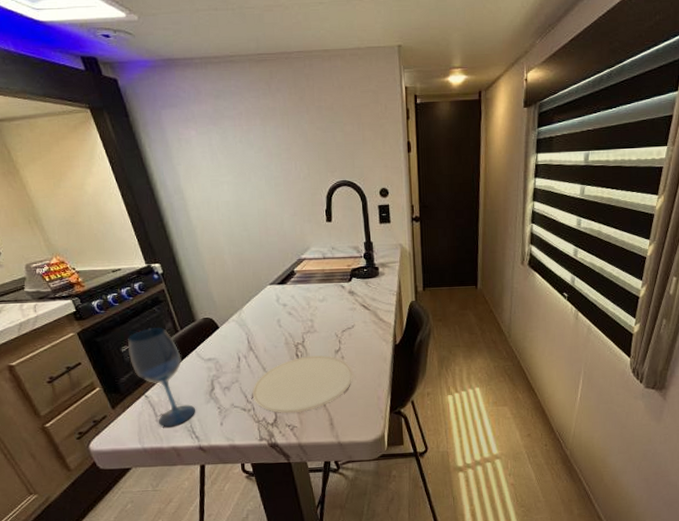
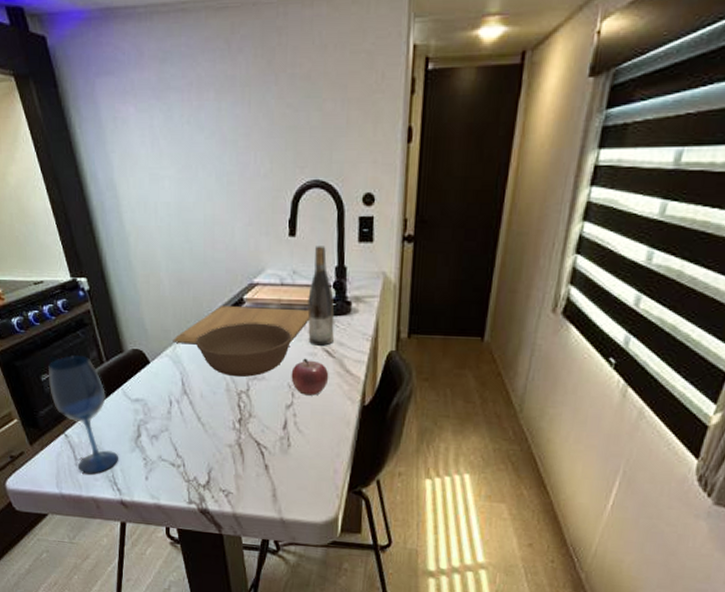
chopping board: none [238,276,348,310] -> present [173,306,310,345]
plate: present [252,355,353,414] -> none [183,408,306,477]
bowl: none [257,288,336,333] -> present [195,321,292,378]
fruit: none [337,312,367,341] -> present [291,358,329,396]
wine bottle: none [345,227,368,302] -> present [307,246,335,346]

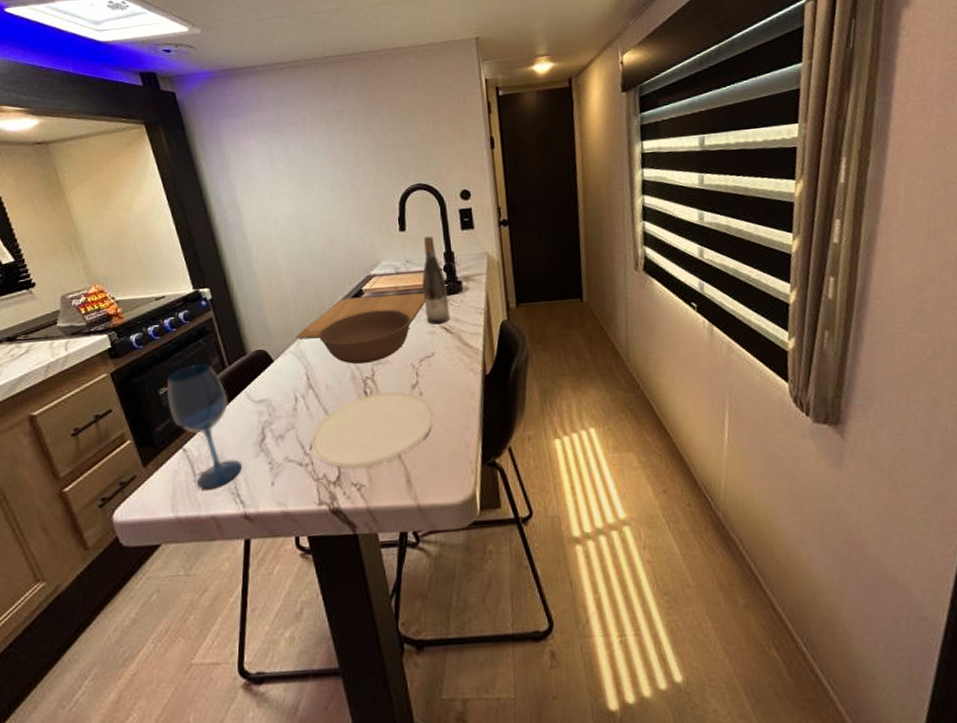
plate: none [183,408,306,477] -> present [310,391,434,469]
fruit: present [291,358,329,396] -> none [413,337,450,373]

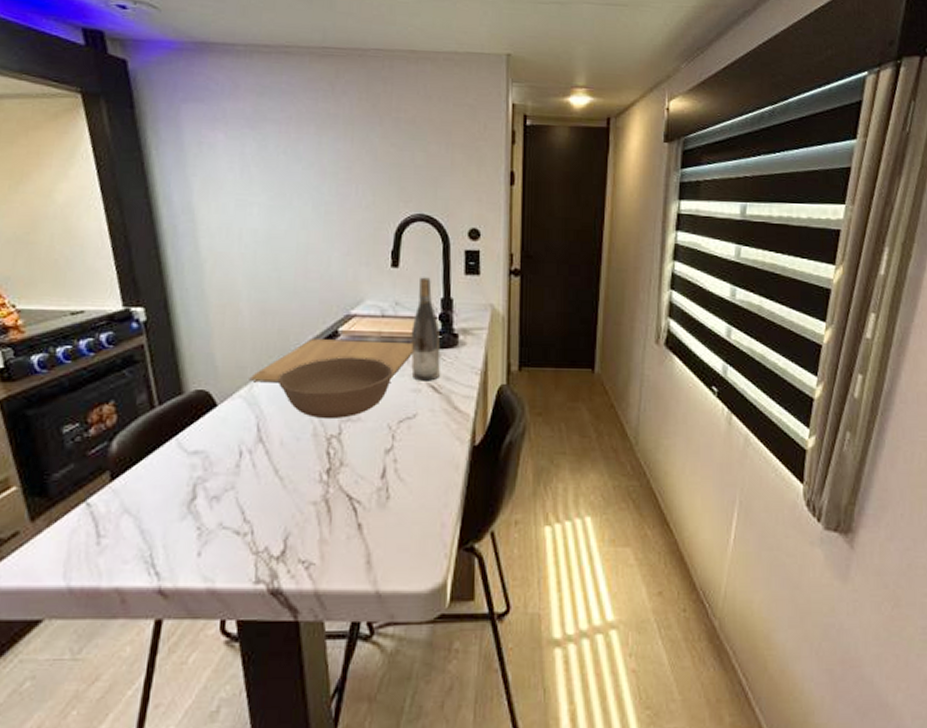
wineglass: present [166,363,241,490] -> none [71,398,162,556]
plate: present [310,391,434,469] -> none [253,456,408,543]

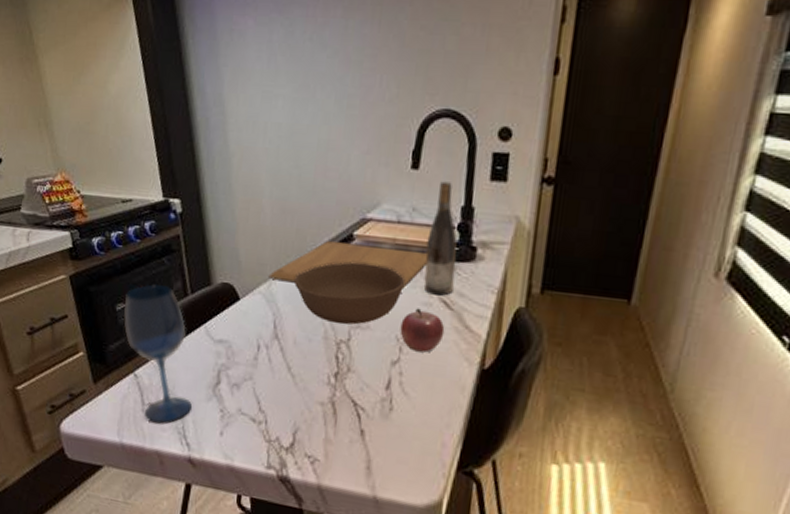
wineglass: none [71,398,162,556] -> present [123,283,192,423]
fruit: none [391,395,435,437] -> present [400,308,445,353]

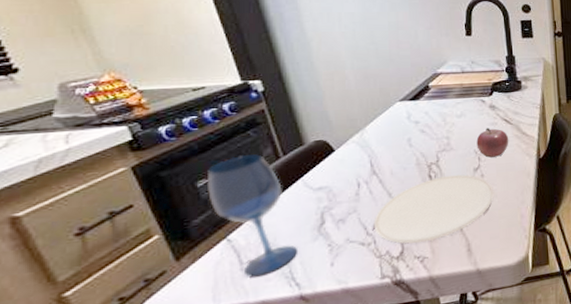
plate: none [267,361,412,442] -> present [373,174,494,244]
chopping board: present [268,241,428,288] -> none [359,90,489,130]
bowl: present [294,261,406,325] -> none [383,103,475,152]
wine bottle: present [424,181,457,296] -> none [485,42,510,117]

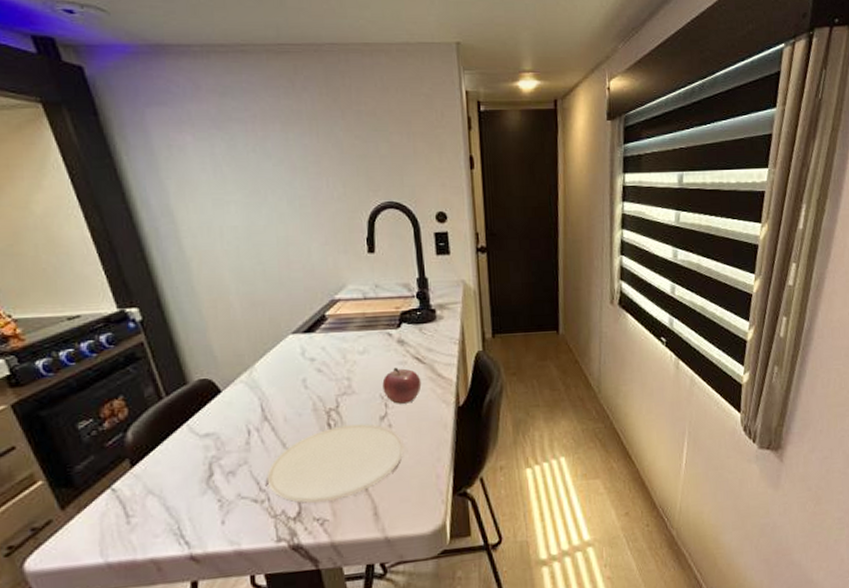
wineglass: present [206,154,297,278] -> none [87,393,185,532]

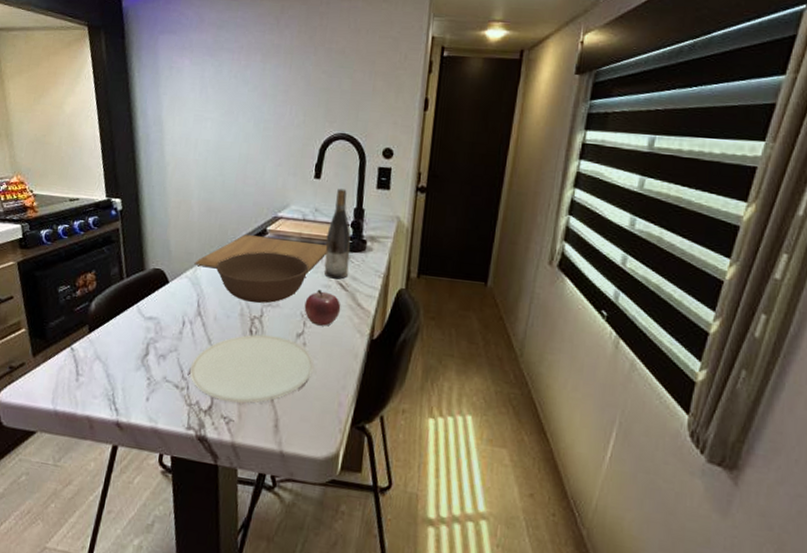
chopping board: none [248,321,397,368] -> present [194,234,328,273]
bowl: none [274,337,380,395] -> present [216,251,309,304]
wine bottle: none [392,260,422,354] -> present [324,188,351,280]

